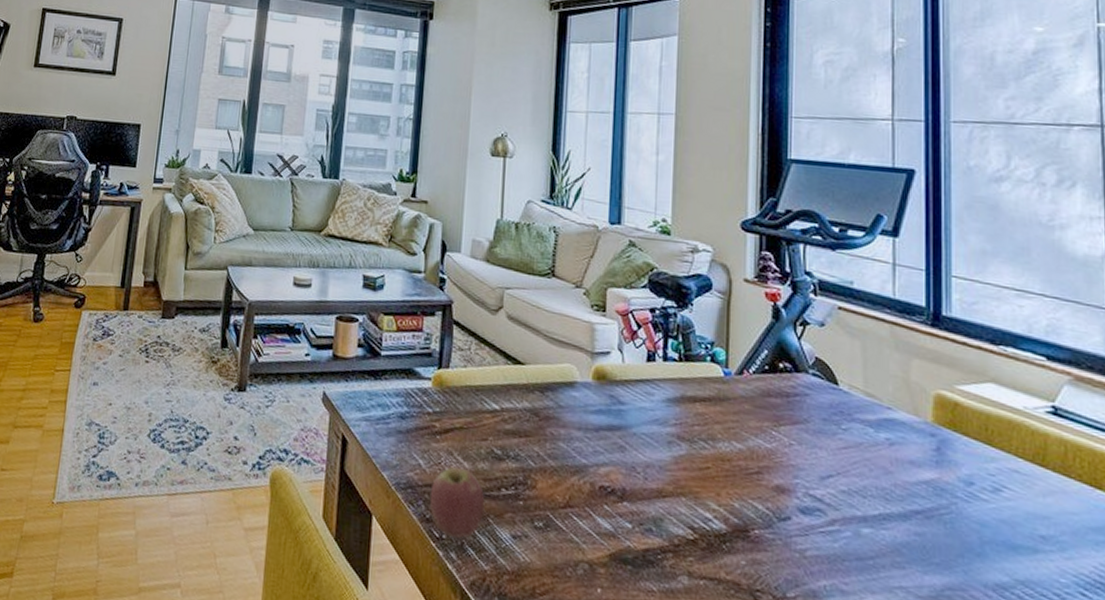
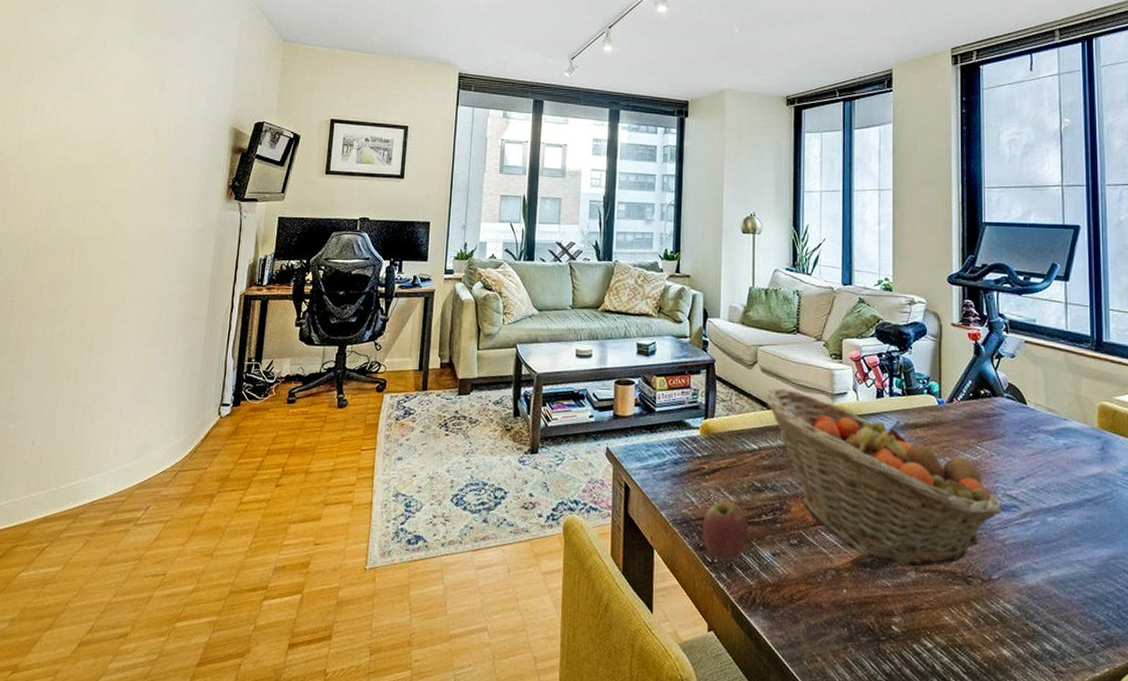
fruit basket: none [510,340,803,573] -> present [765,388,1003,567]

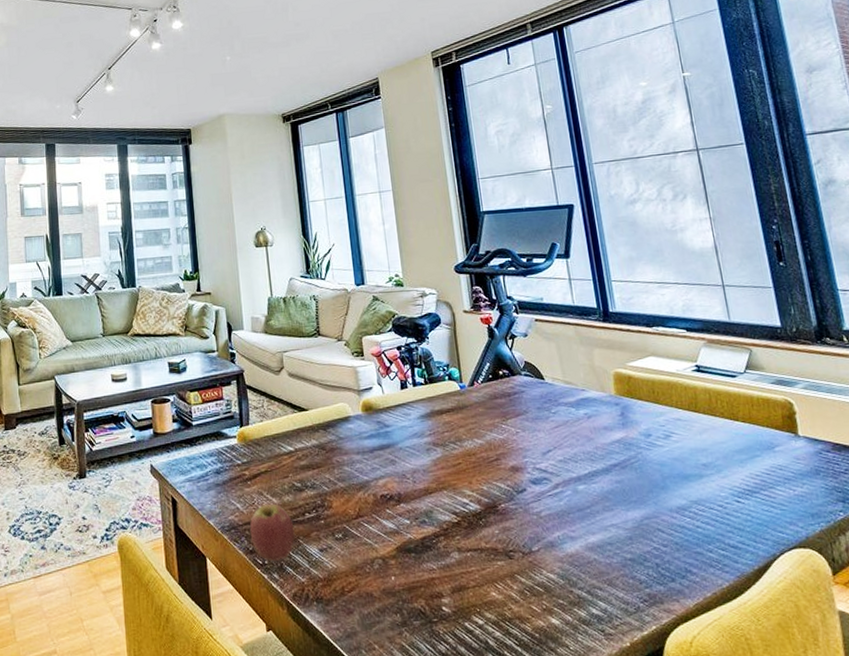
fruit basket: present [765,388,1003,567] -> none [294,390,535,548]

